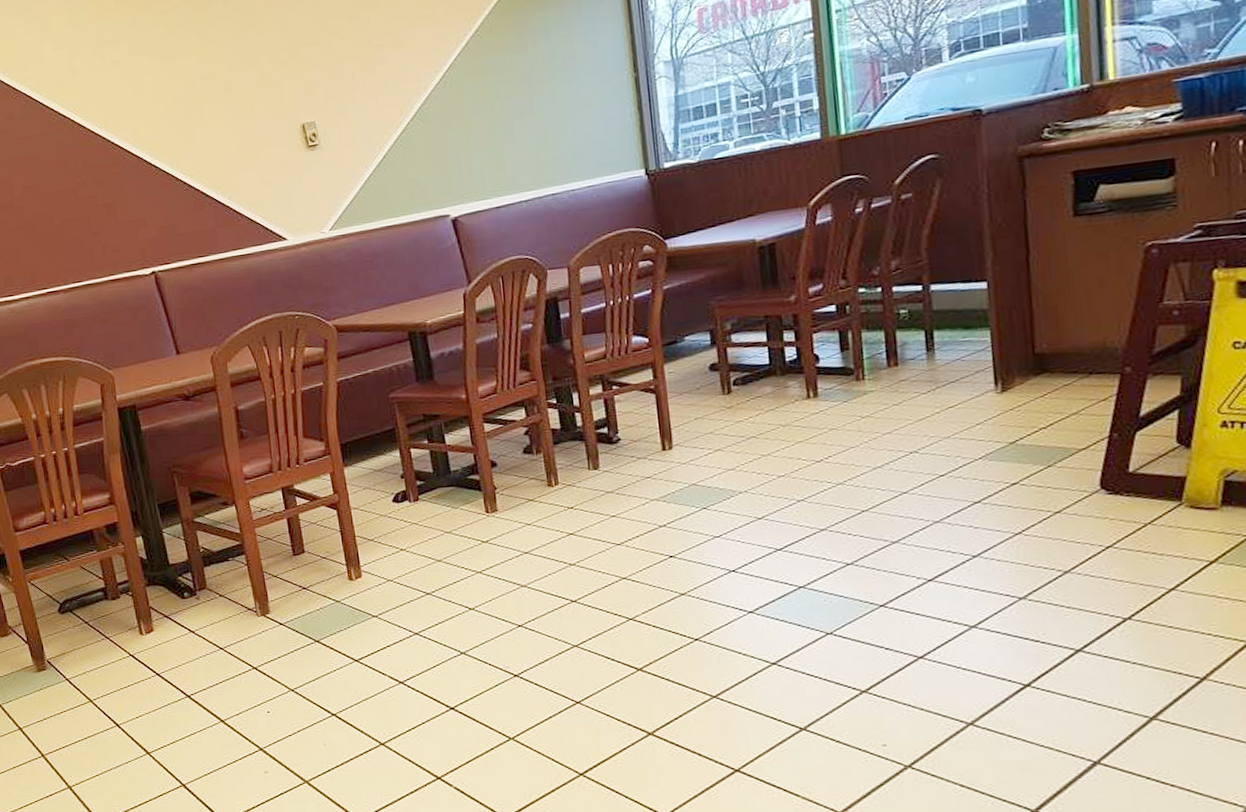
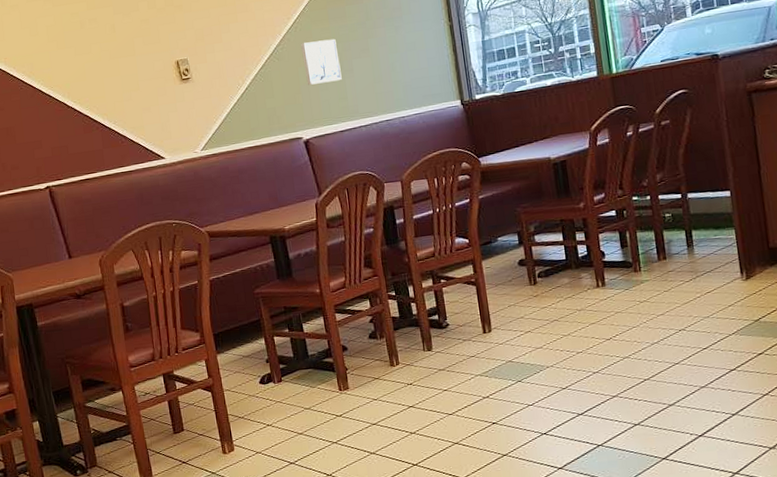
wall art: none [450,95,499,152] -> present [301,38,342,85]

